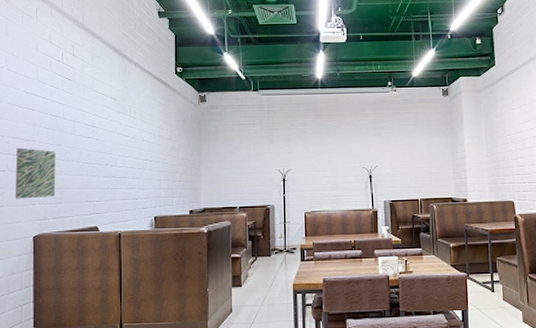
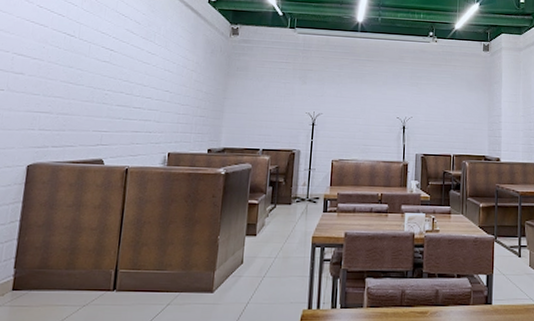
wall art: present [15,147,56,199] -> none [11,65,66,123]

